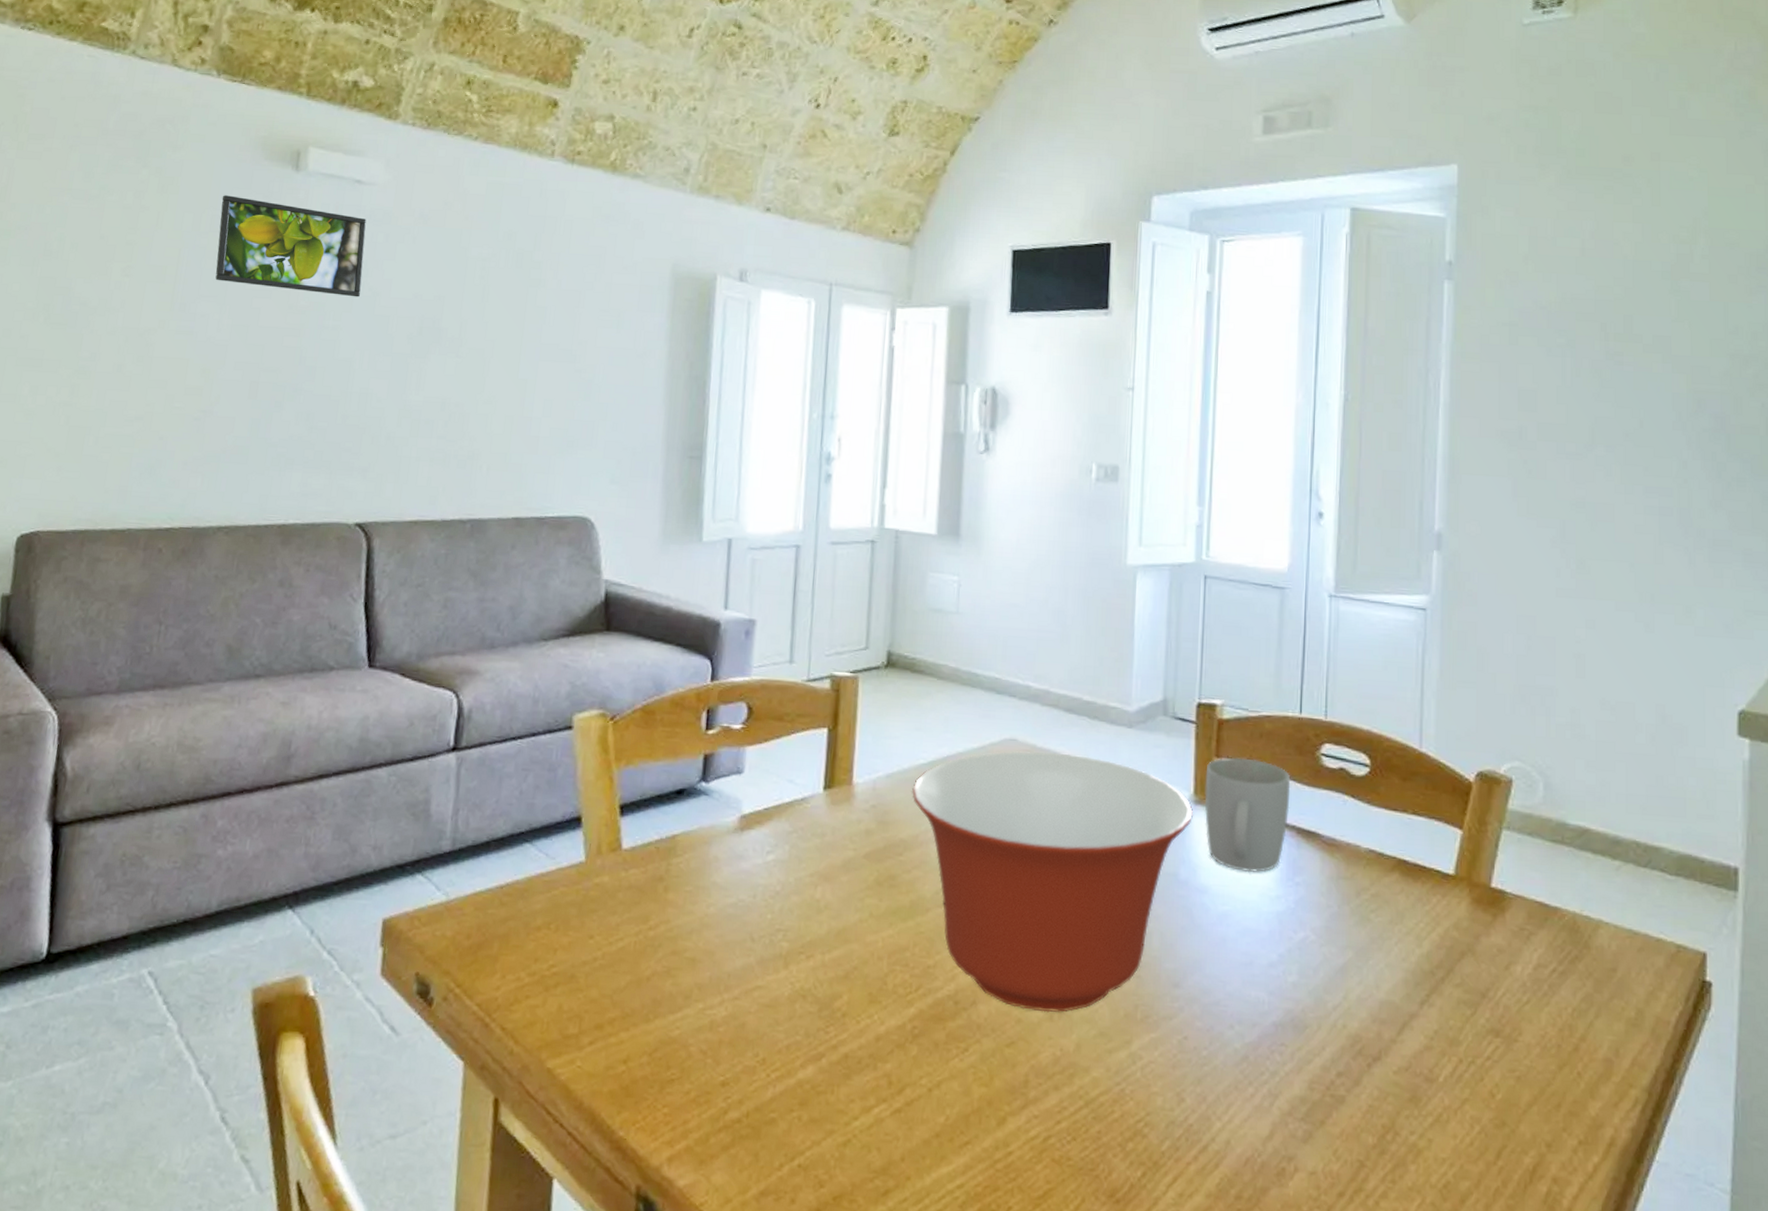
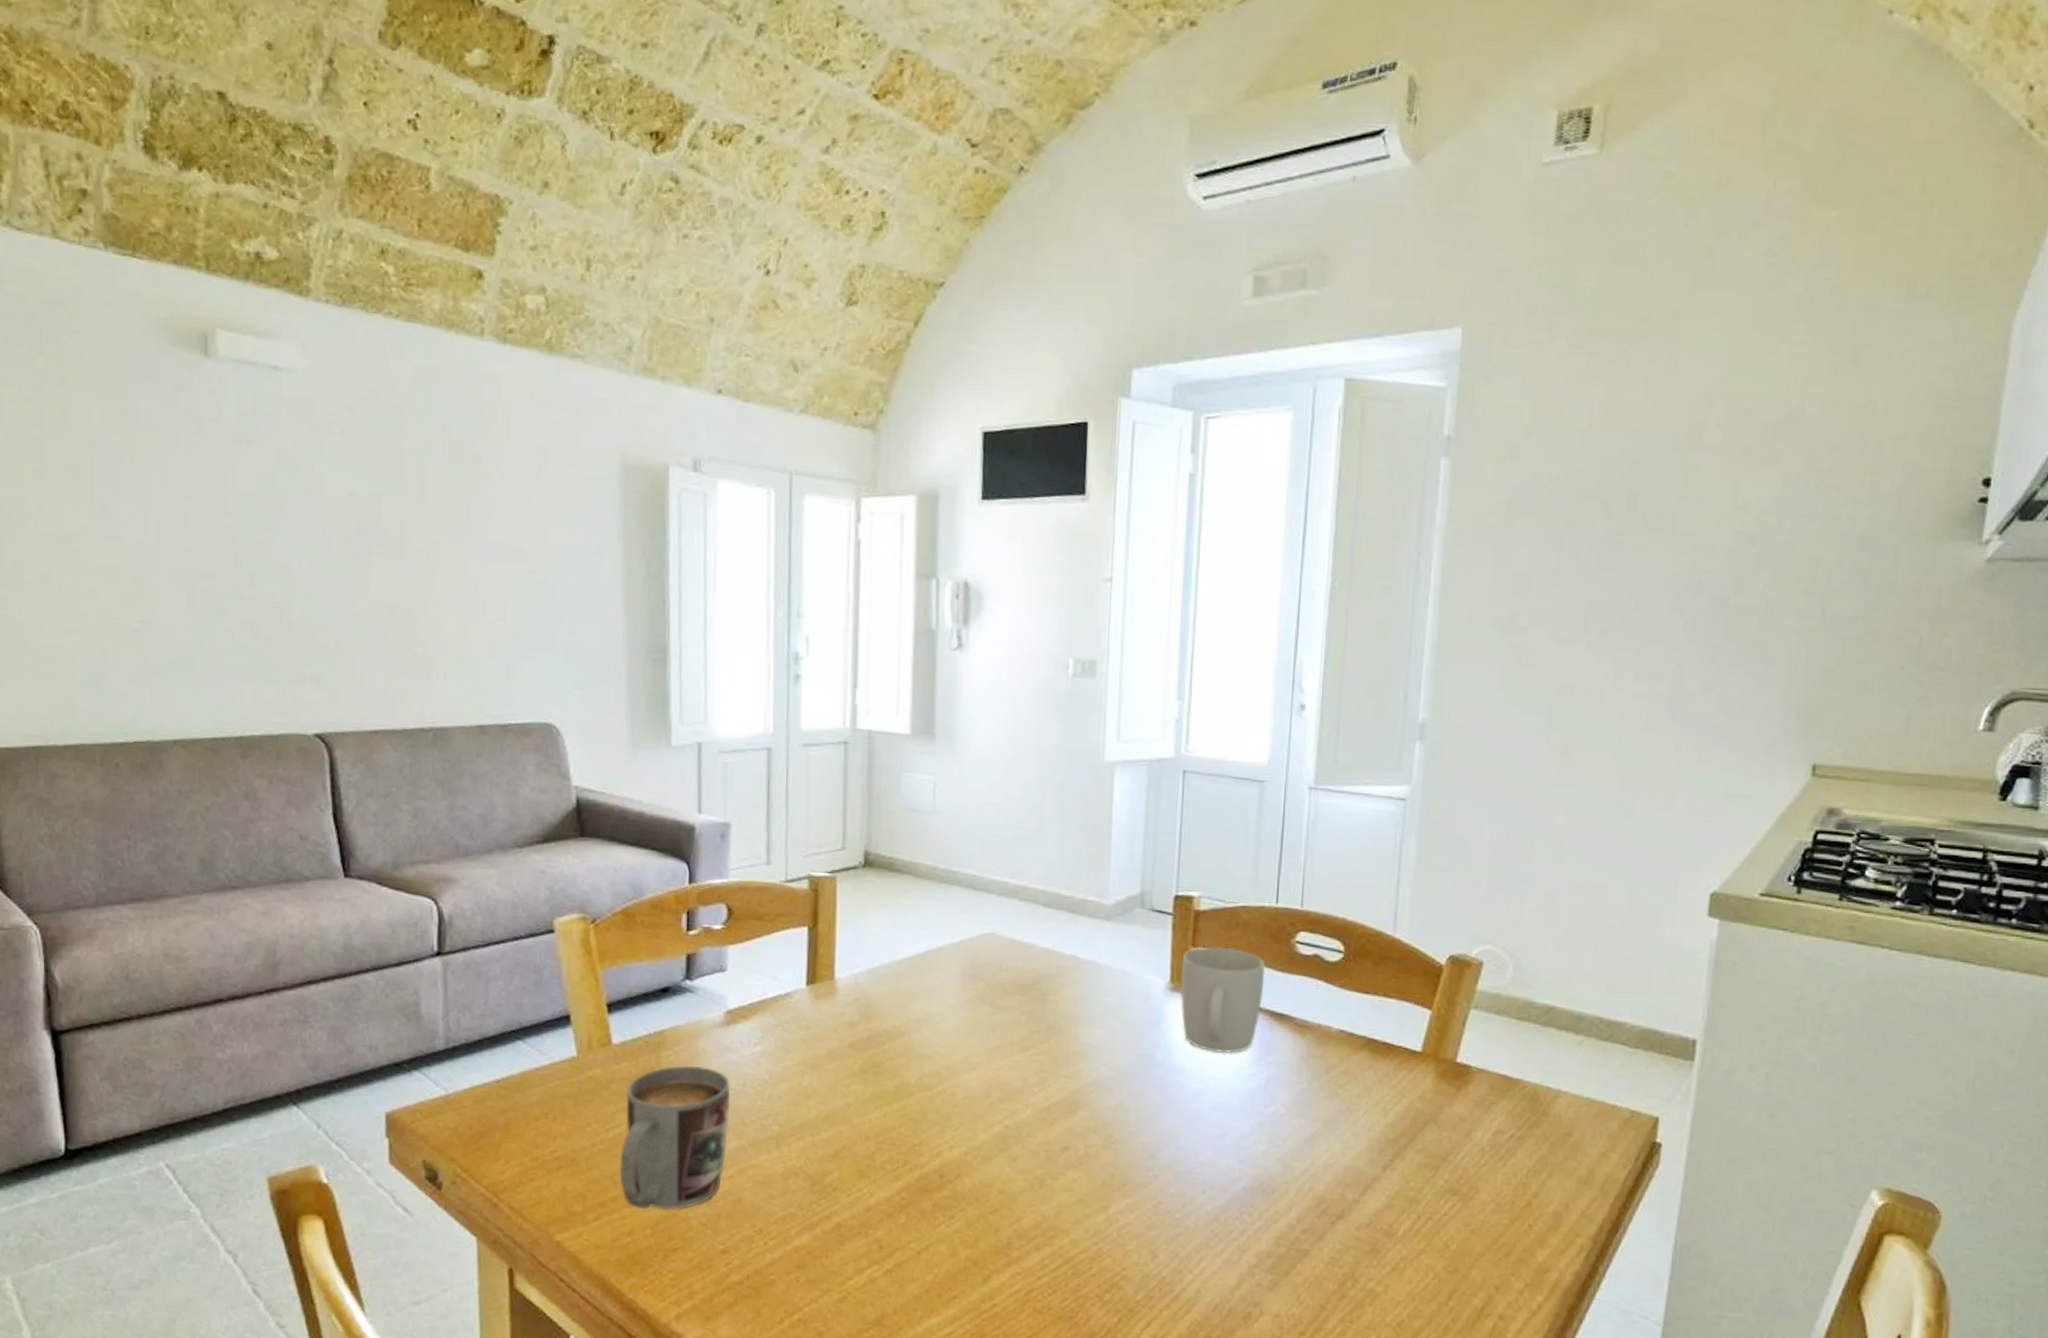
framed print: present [215,195,367,297] -> none [129,385,292,496]
mug: none [619,874,741,1034] -> present [619,1066,731,1210]
mixing bowl: present [911,751,1194,1013] -> none [892,945,1170,1183]

